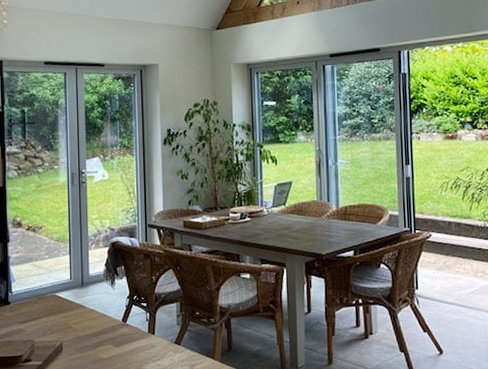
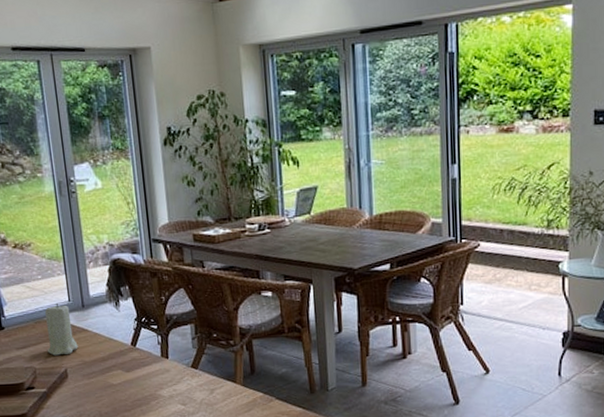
candle: none [46,281,75,330] -> present [45,304,78,356]

